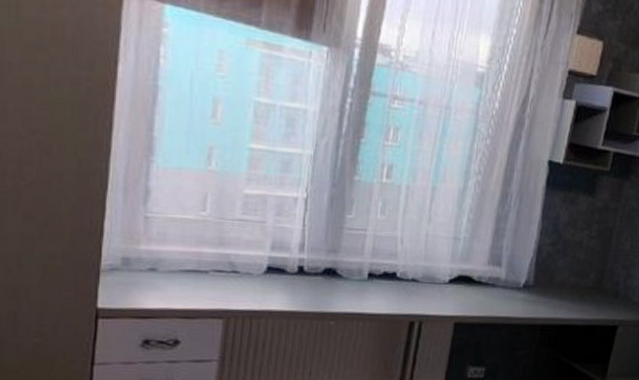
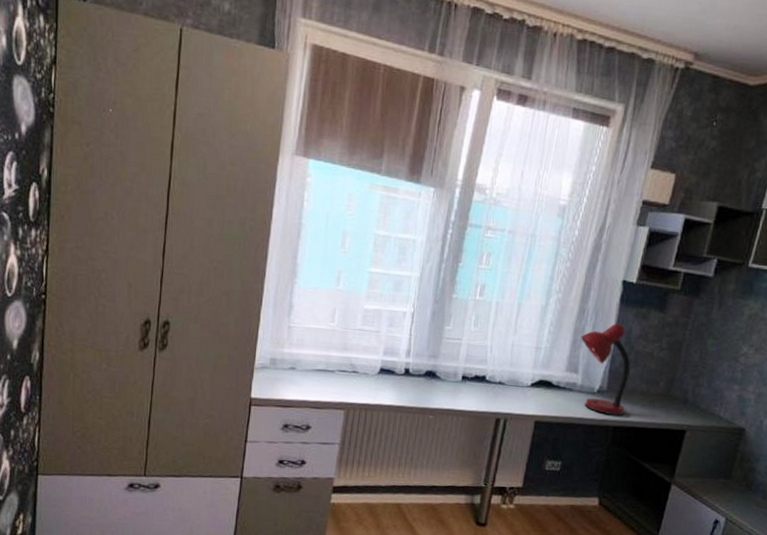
desk lamp: none [504,209,559,312] -> present [581,323,631,416]

